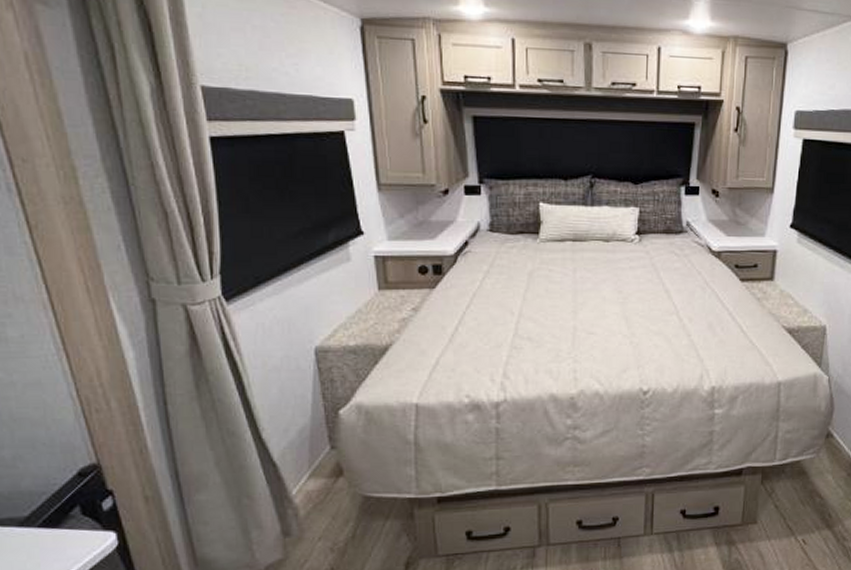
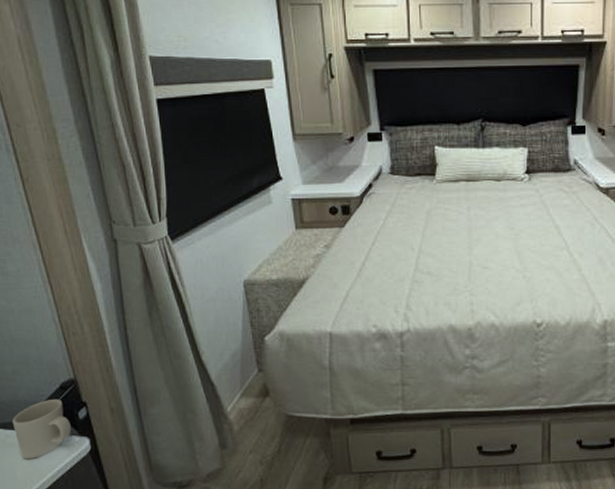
mug: none [13,487,93,561] -> present [13,399,72,460]

